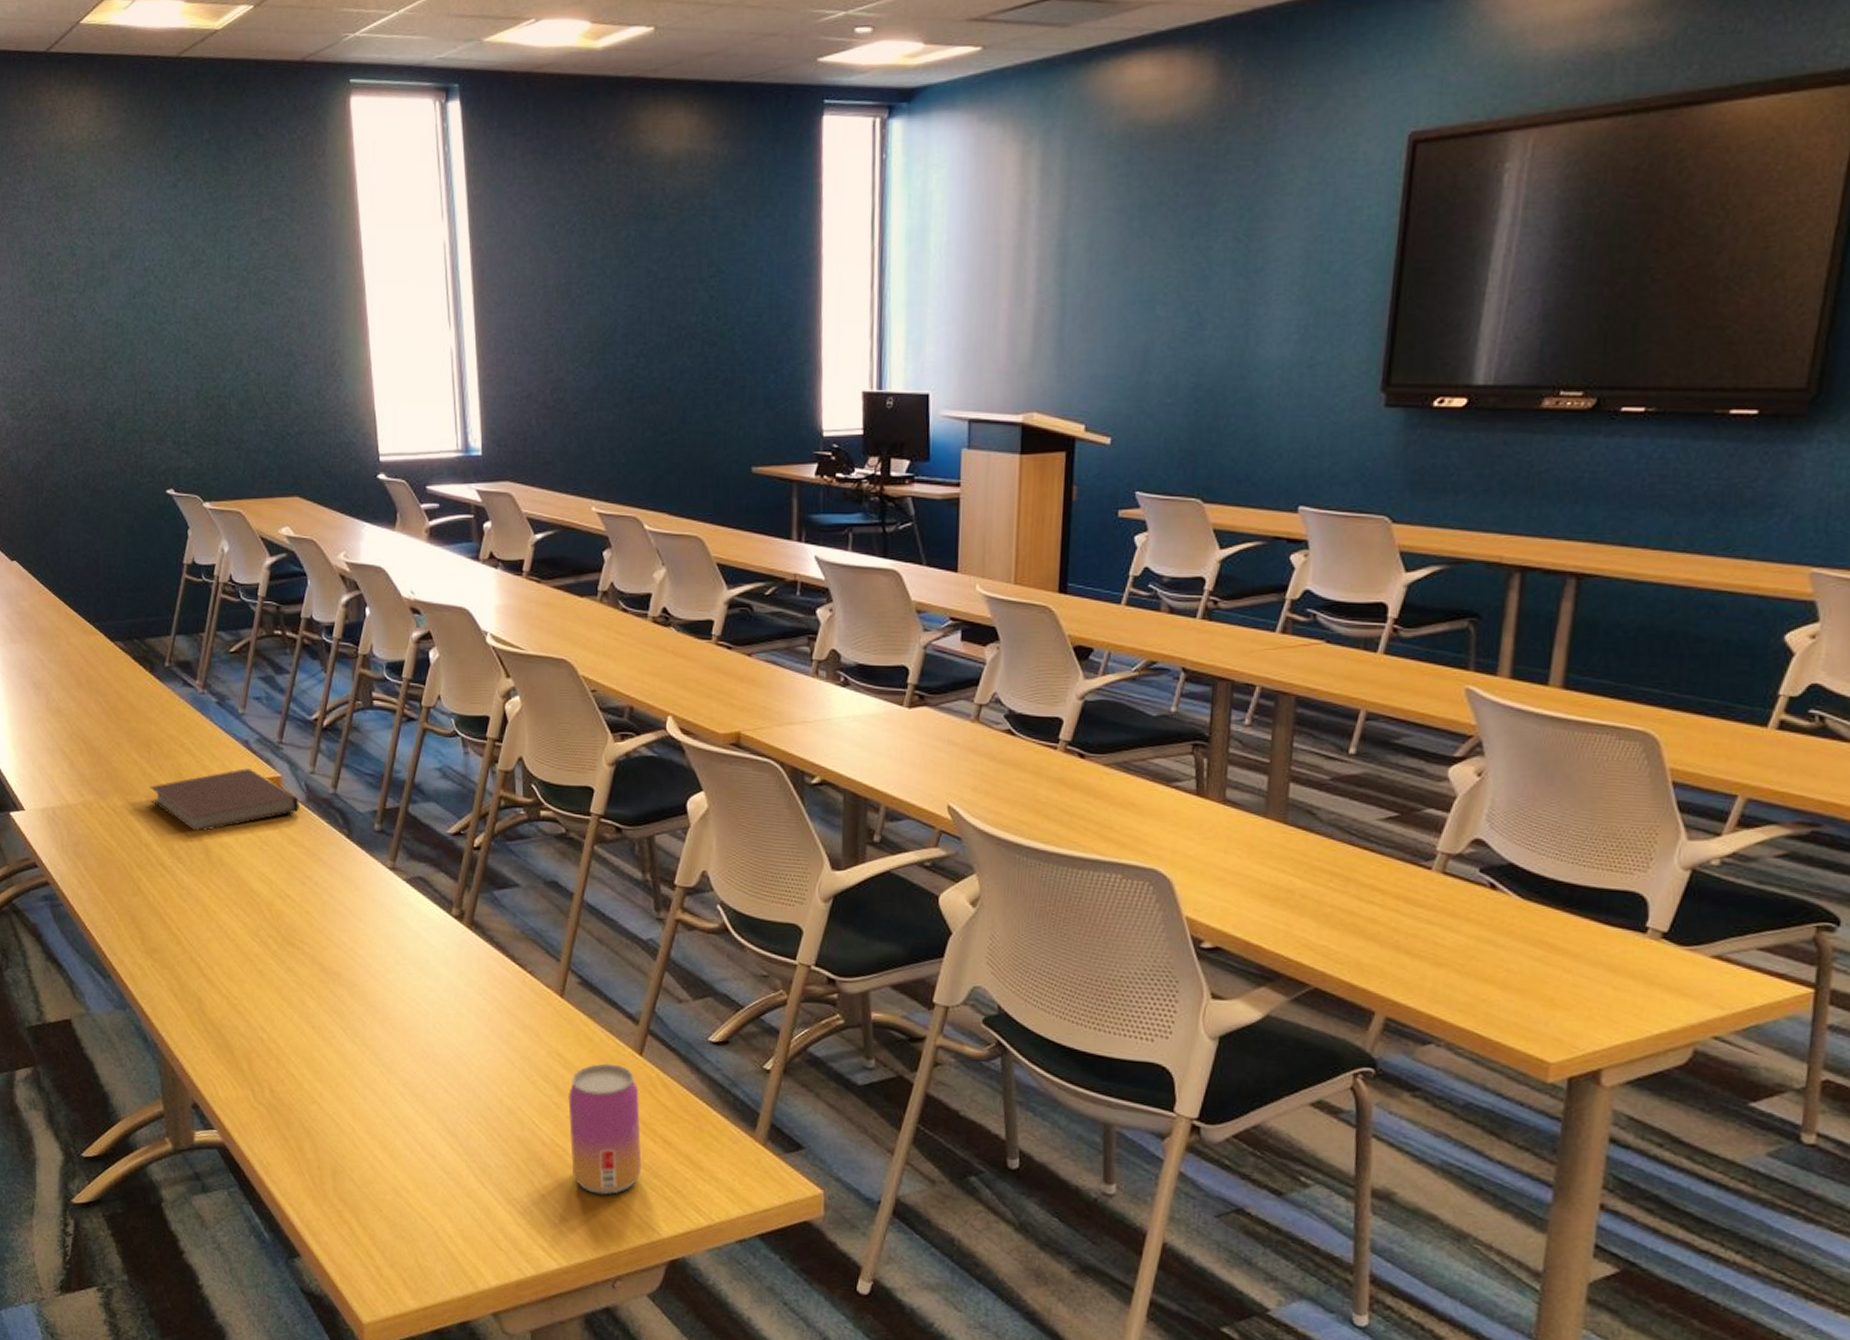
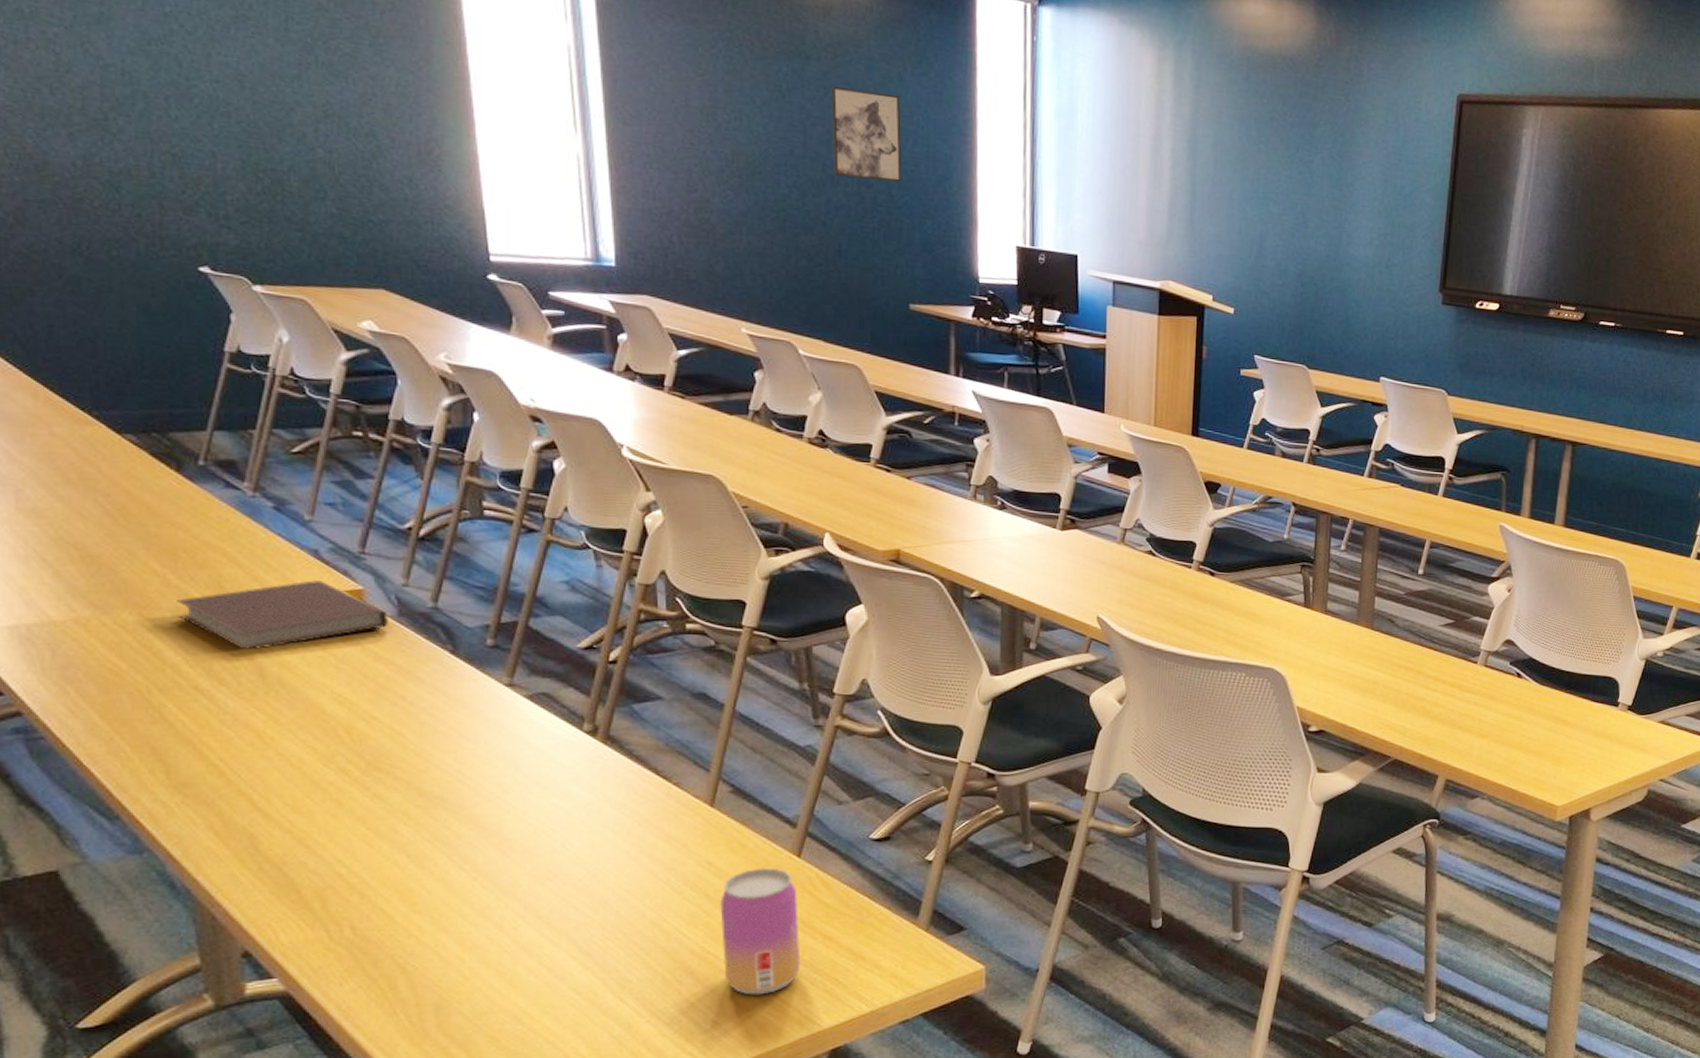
wall art: none [676,243,745,338] -> present [831,86,902,182]

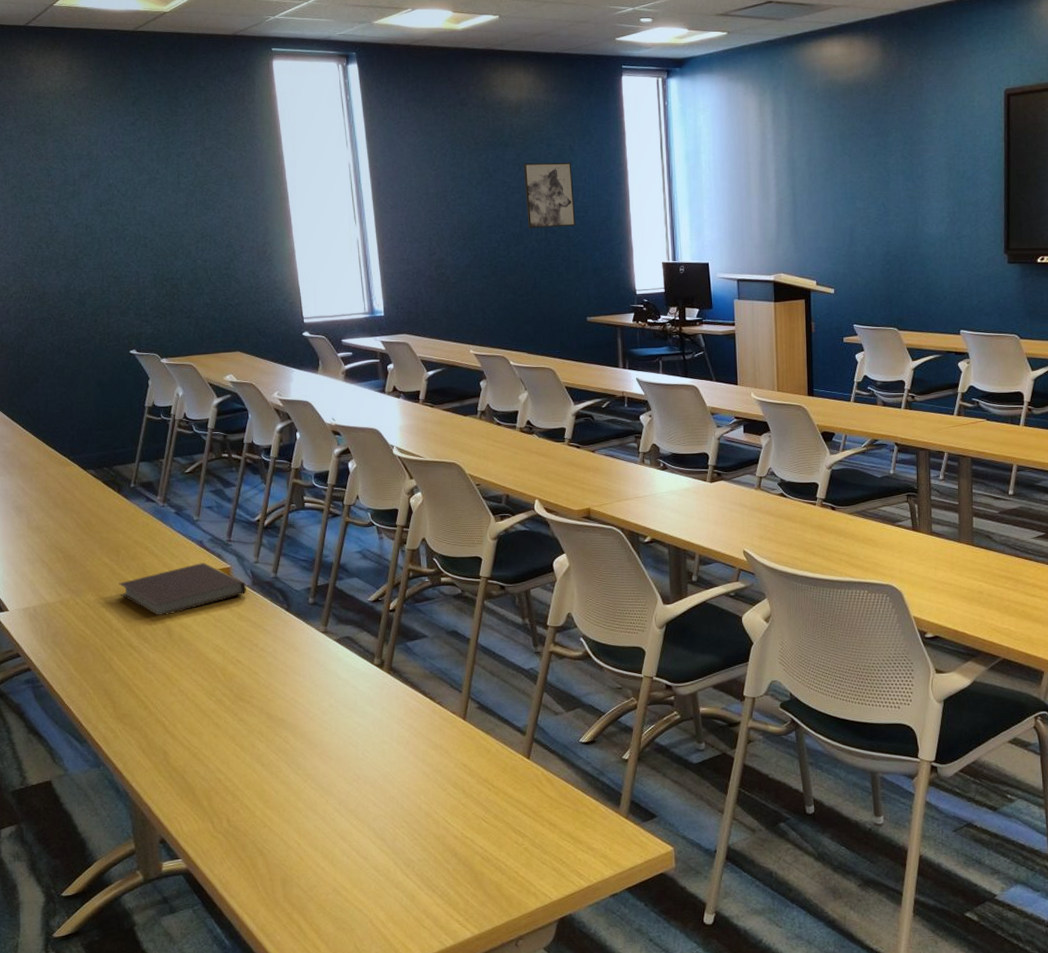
beer can: present [720,868,801,995] -> none [473,768,534,873]

